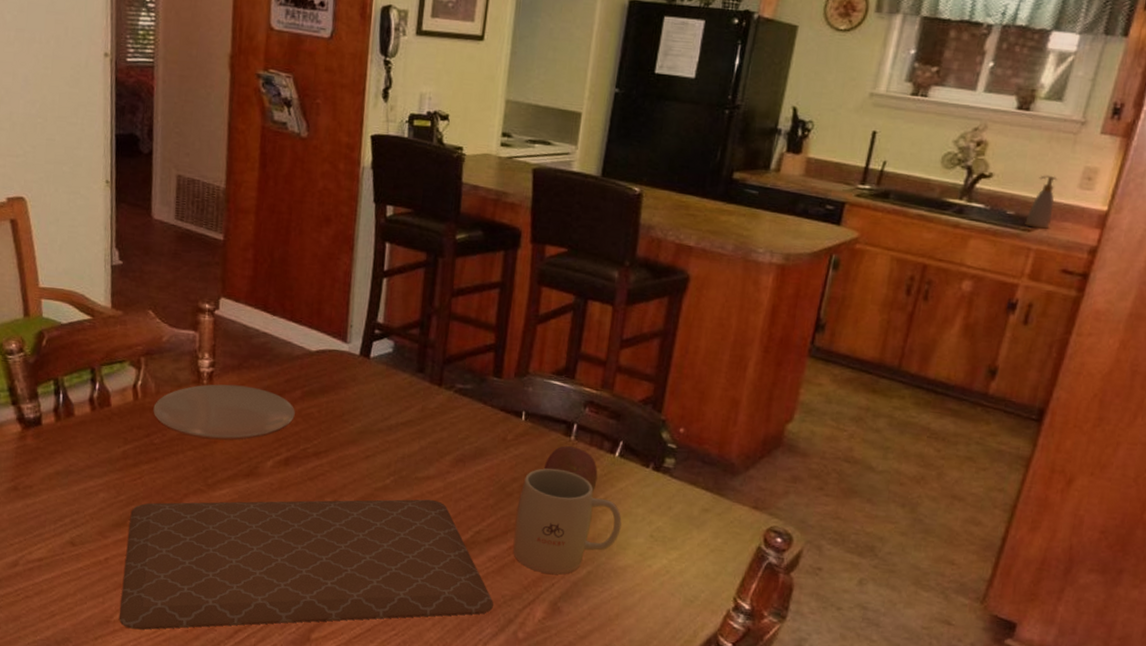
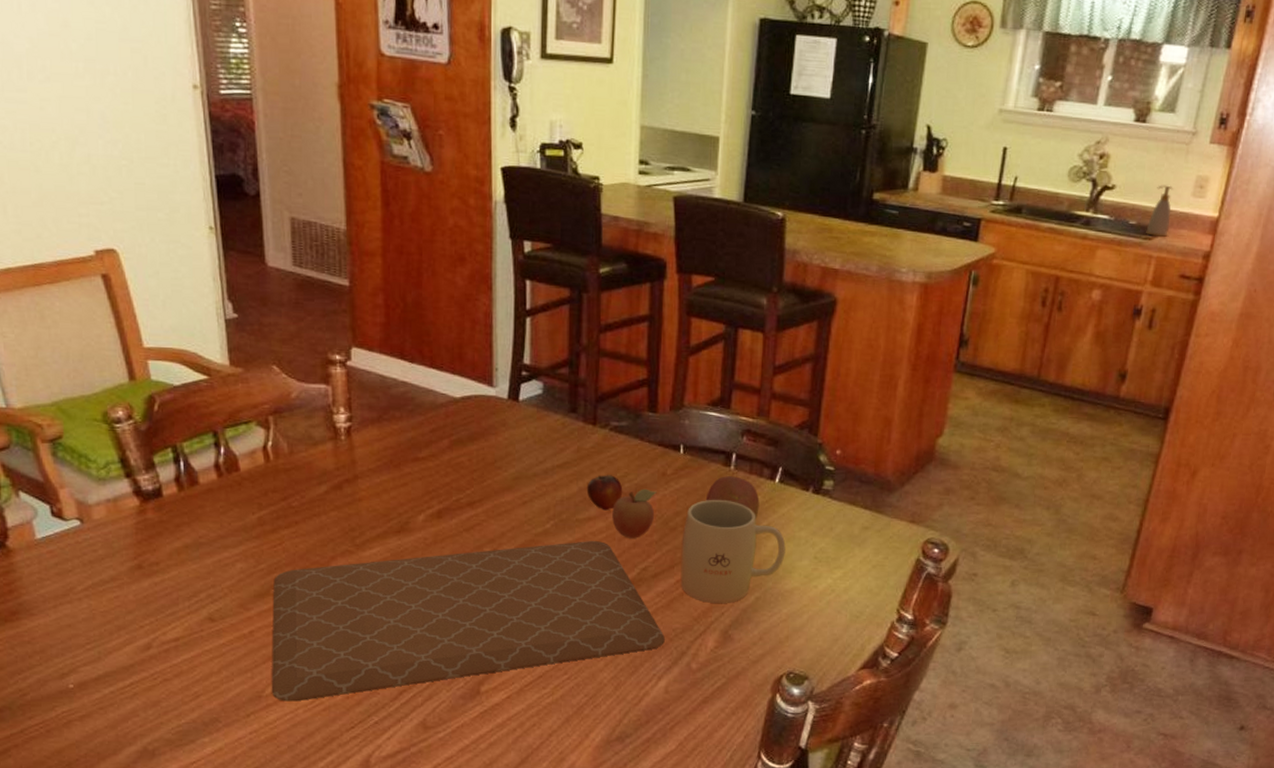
plate: present [153,384,295,441] -> none [288,438,444,498]
fruit: none [427,435,463,471] -> present [586,475,623,511]
fruit: none [450,452,496,501] -> present [612,488,657,538]

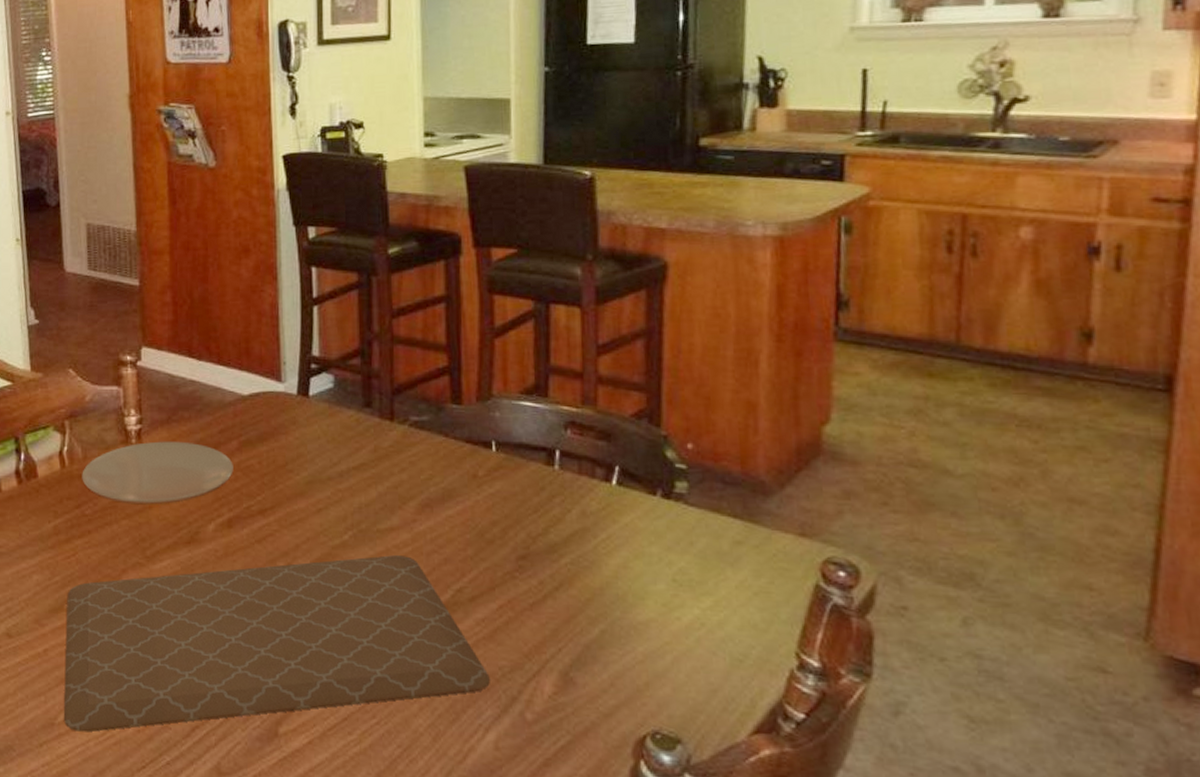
plate: none [288,438,444,498] -> present [82,441,233,505]
fruit: present [586,475,623,511] -> none [387,477,429,520]
fruit: present [612,488,657,538] -> none [418,493,468,553]
mug: present [680,499,786,603] -> none [501,505,634,637]
fruit: present [705,476,760,520] -> none [527,477,595,531]
soap bottle: present [1146,185,1173,238] -> none [1086,87,1123,154]

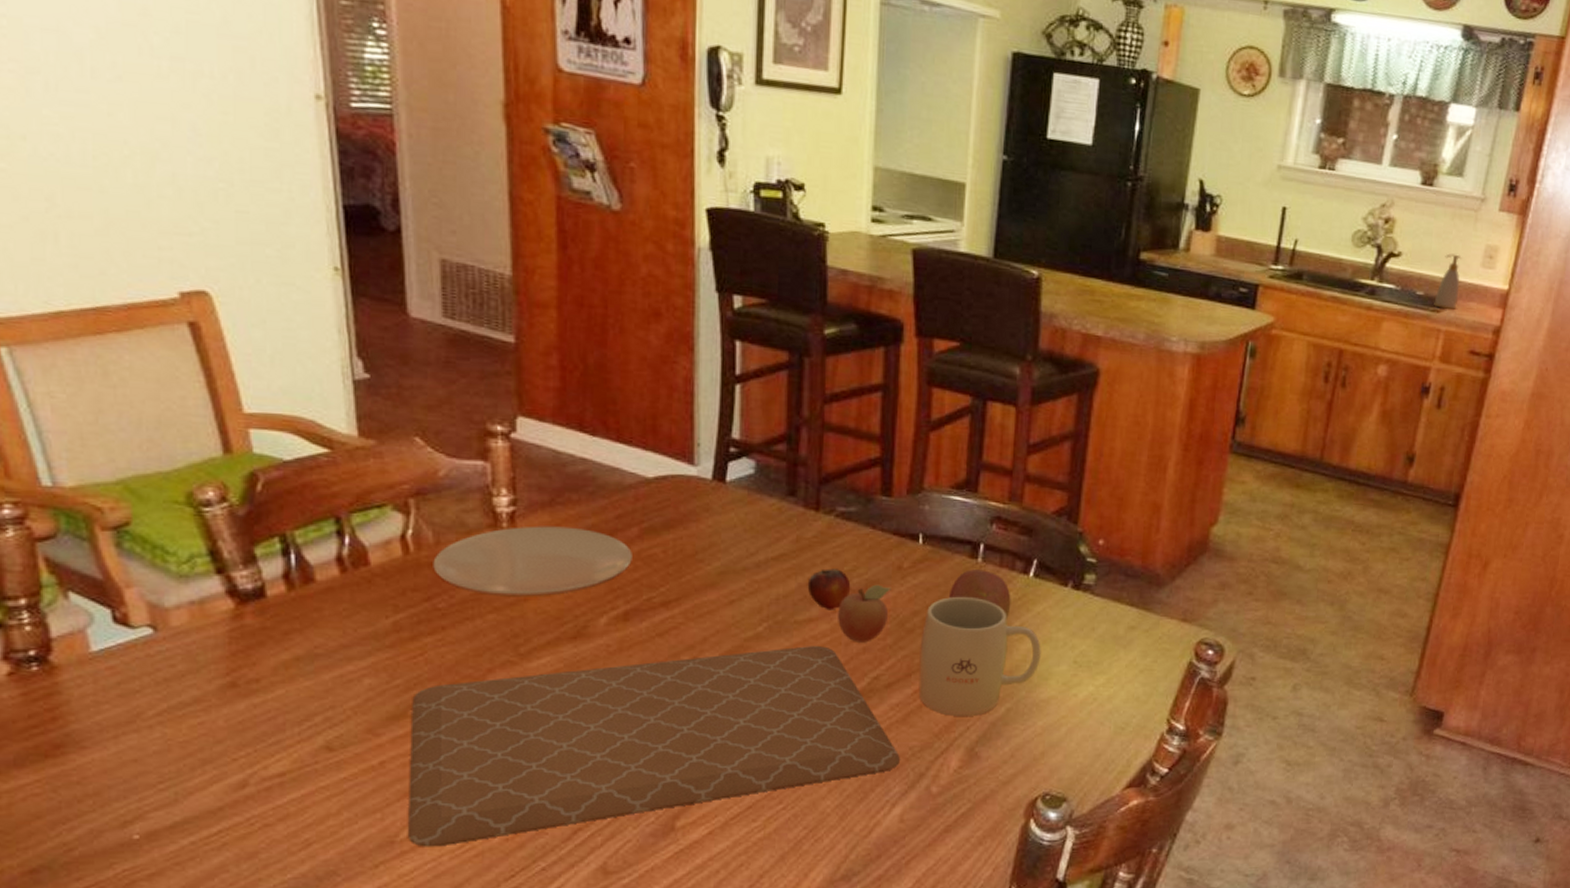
fruit: none [387,477,429,520] -> present [807,569,851,611]
fruit: none [418,493,468,553] -> present [838,584,891,643]
mug: none [501,505,634,637] -> present [918,596,1041,716]
fruit: none [527,477,595,531] -> present [948,569,1011,619]
soap bottle: none [1086,87,1123,154] -> present [1434,253,1462,310]

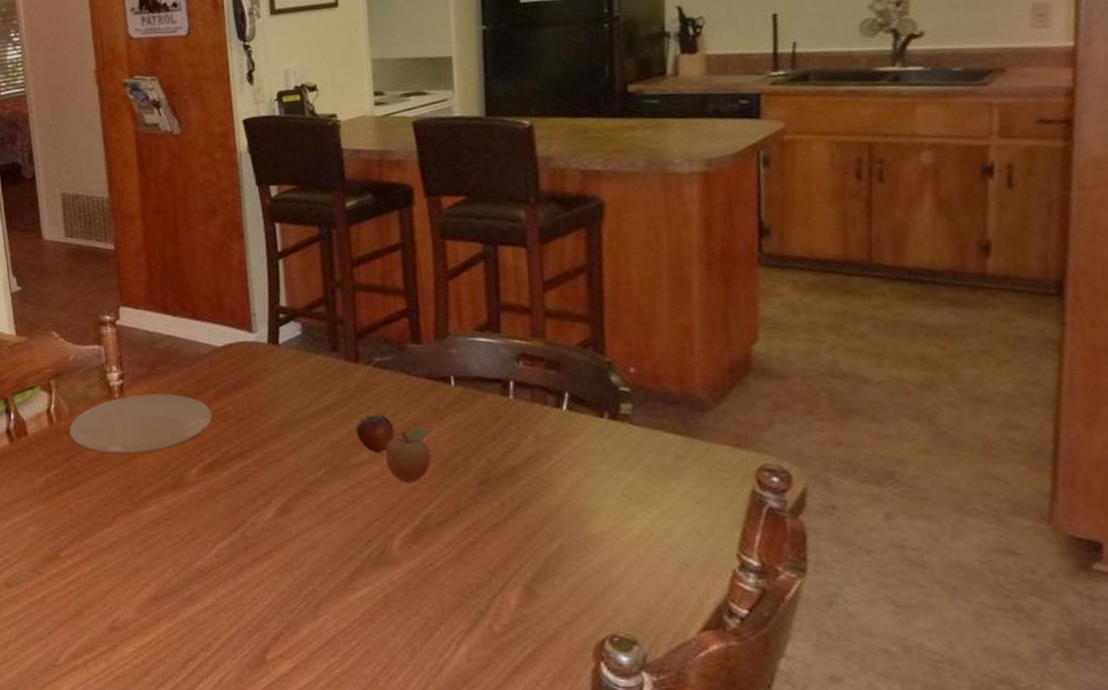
placemat: present [409,646,900,847] -> none [61,487,460,671]
mug: present [918,596,1041,716] -> none [464,433,587,553]
fruit: present [948,569,1011,619] -> none [485,406,549,454]
soap bottle: present [1434,253,1462,310] -> none [977,20,1009,81]

